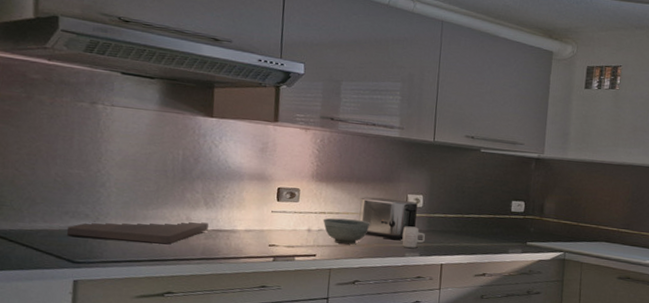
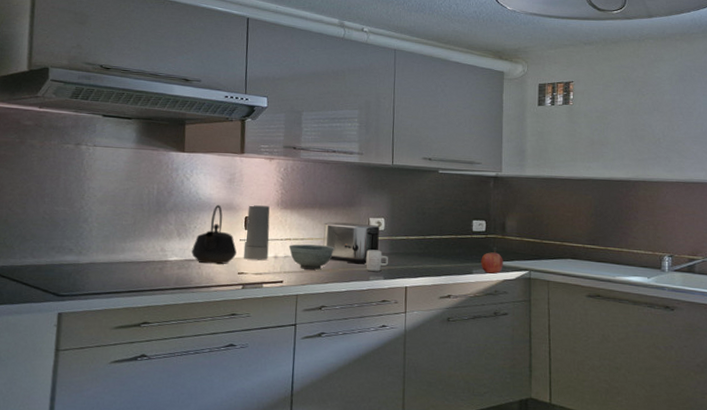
cutting board: present [66,221,209,245] -> none [52,253,181,276]
kettle: none [219,174,268,236] -> present [191,204,237,265]
canister: none [274,176,304,234] -> present [243,205,270,261]
fruit: none [517,231,540,254] -> present [481,250,503,274]

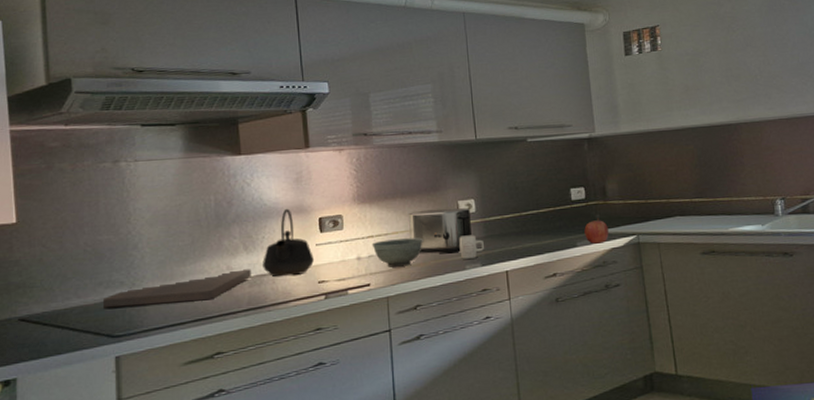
cutting board: none [52,253,181,276] -> present [102,269,251,308]
canister: present [243,205,270,261] -> none [321,203,350,266]

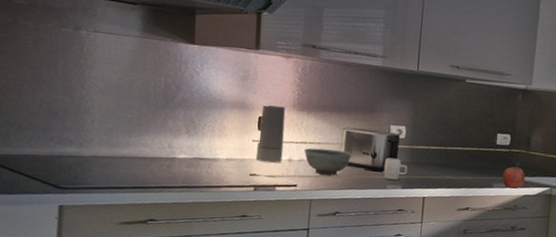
cutting board: present [102,269,251,308] -> none [52,147,190,172]
kettle: present [261,208,314,277] -> none [200,102,249,165]
canister: none [321,203,350,266] -> present [255,104,286,163]

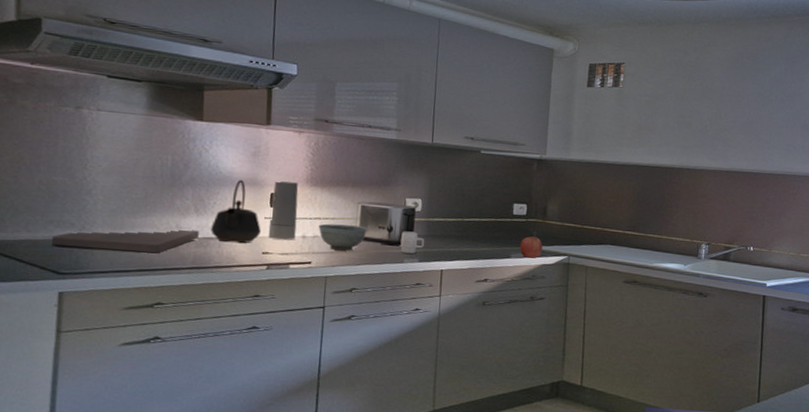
cutting board: none [52,147,190,172] -> present [51,230,199,254]
kettle: none [200,102,249,165] -> present [210,179,261,244]

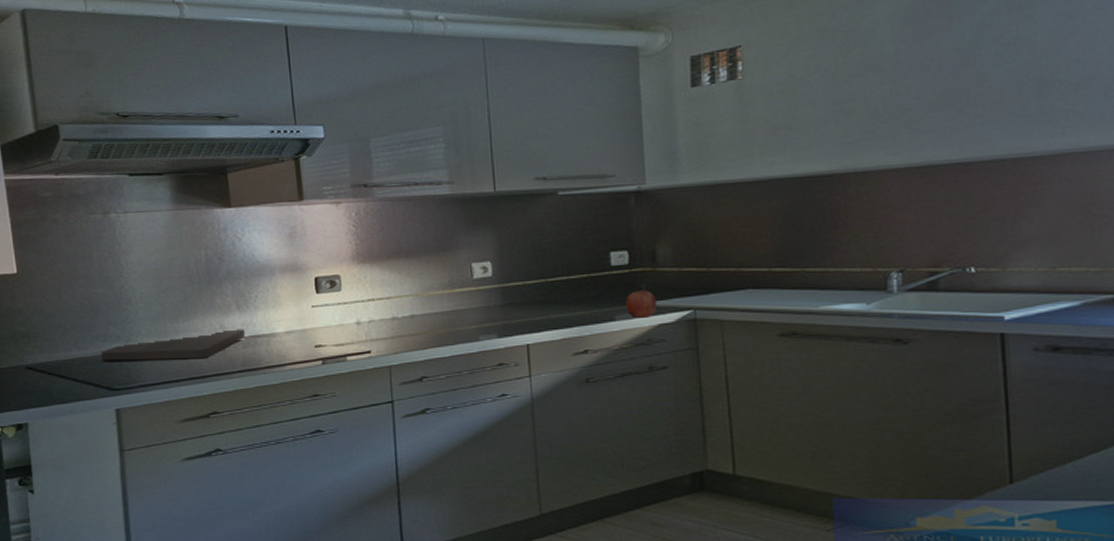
kettle: present [210,179,261,244] -> none [255,266,310,339]
canister: present [268,181,299,241] -> none [317,262,349,329]
bowl: present [318,223,368,251] -> none [372,303,430,334]
toaster: present [354,201,416,246] -> none [413,271,487,322]
mug: present [400,231,424,254] -> none [472,302,501,329]

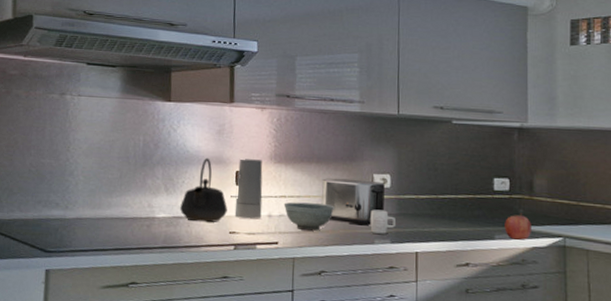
cutting board: present [100,329,245,361] -> none [39,209,169,233]
kettle: none [255,266,310,339] -> present [179,157,228,223]
canister: none [317,262,349,329] -> present [234,158,263,220]
bowl: none [372,303,430,334] -> present [283,202,334,231]
toaster: none [413,271,487,322] -> present [320,178,385,226]
mug: none [472,302,501,329] -> present [370,209,395,234]

